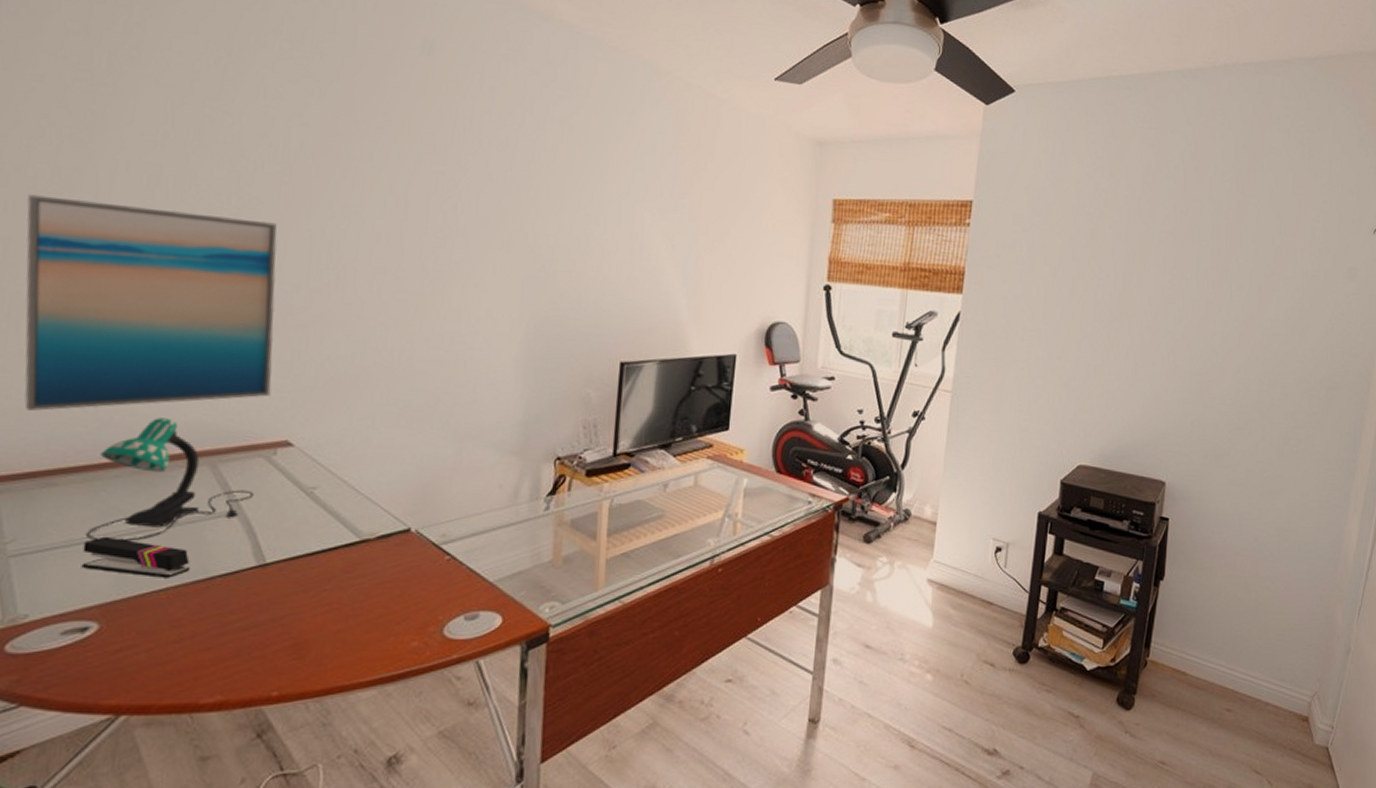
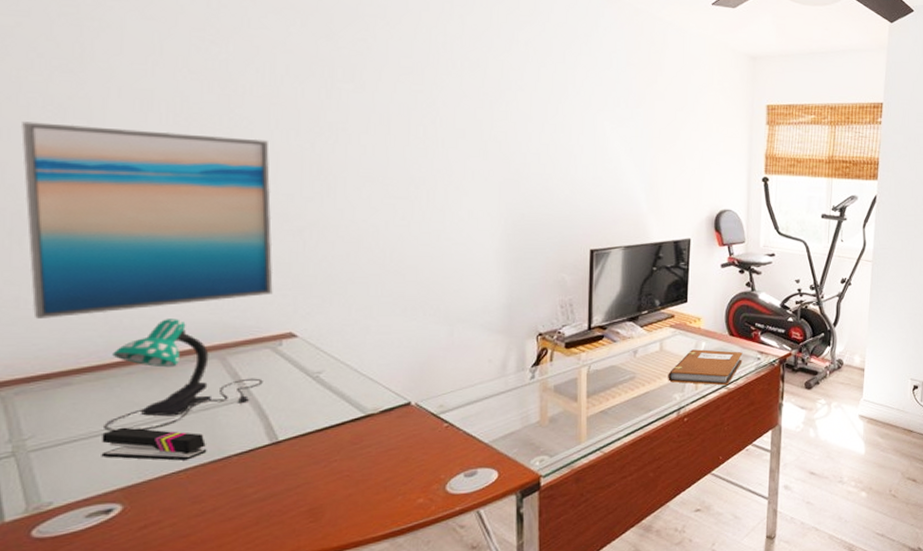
notebook: none [702,487,791,533] -> present [668,349,743,386]

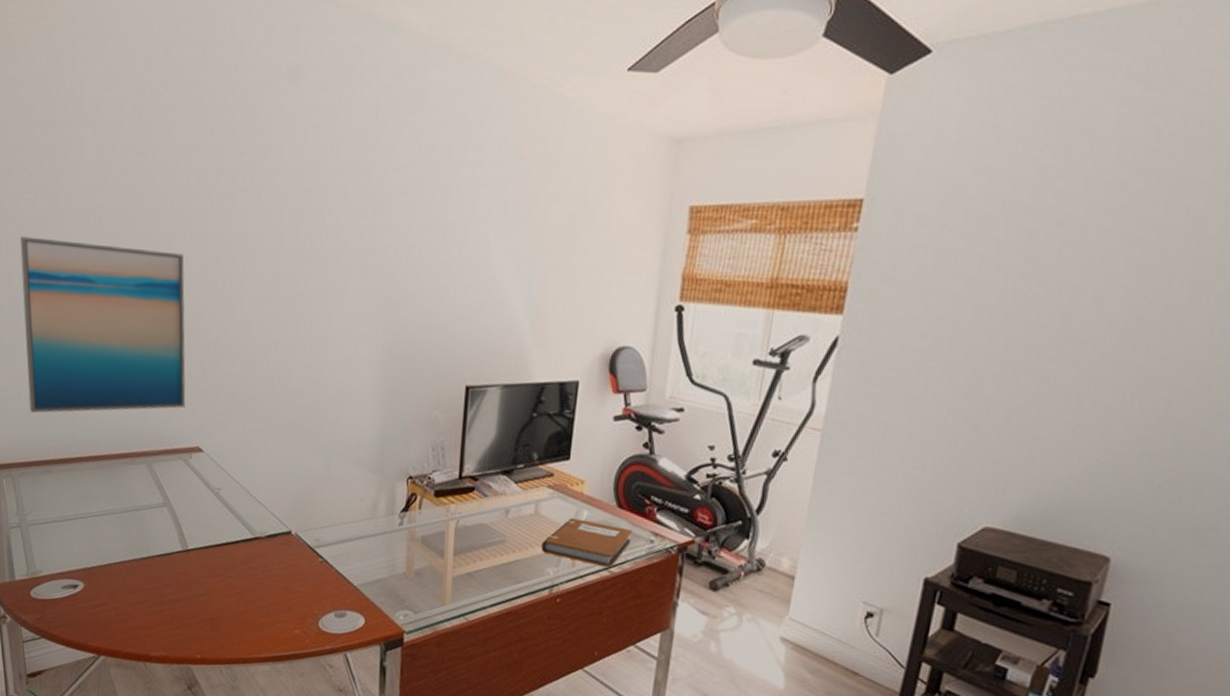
stapler: present [101,427,207,461] -> none [71,515,138,554]
desk lamp: present [104,319,263,432] -> none [72,422,177,521]

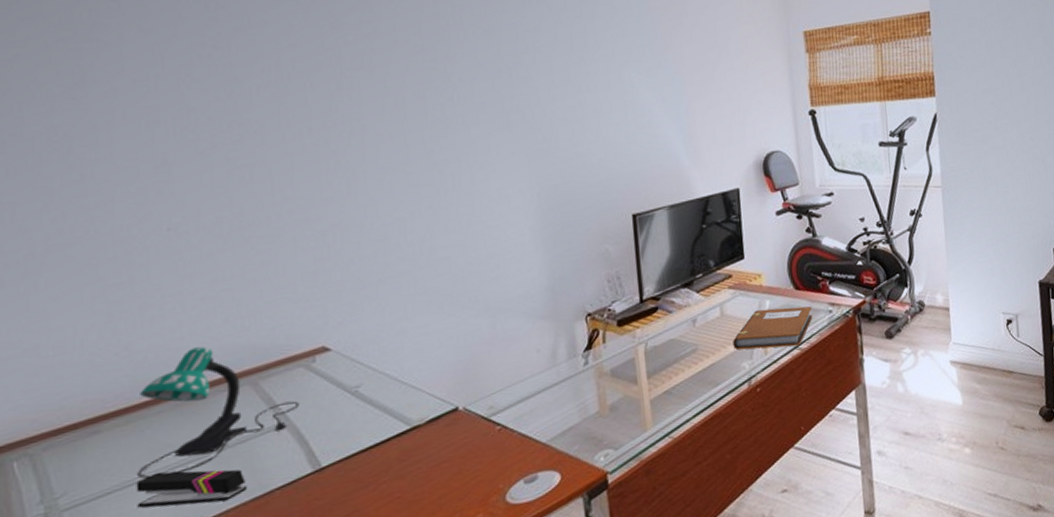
wall art: present [20,236,186,413] -> none [28,142,301,365]
stapler: none [71,515,138,554] -> present [136,469,248,508]
desk lamp: none [72,422,177,521] -> present [137,346,299,479]

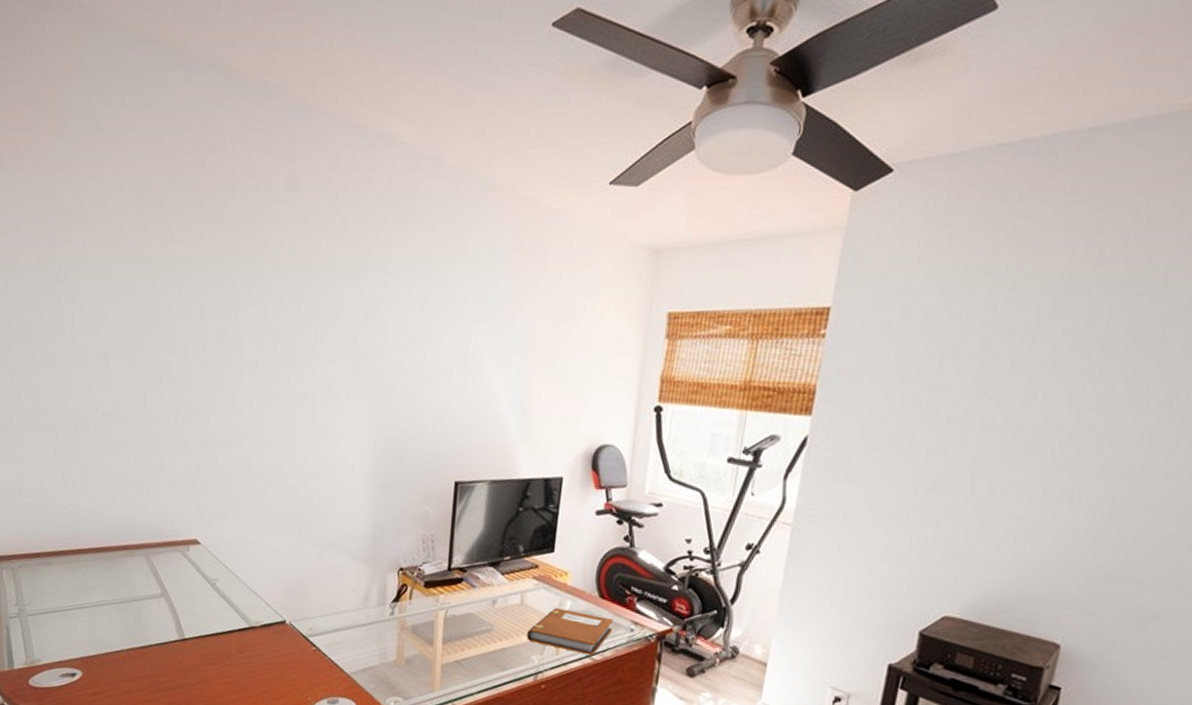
stapler: present [136,469,248,508] -> none [69,606,136,643]
desk lamp: present [137,346,299,479] -> none [71,515,175,611]

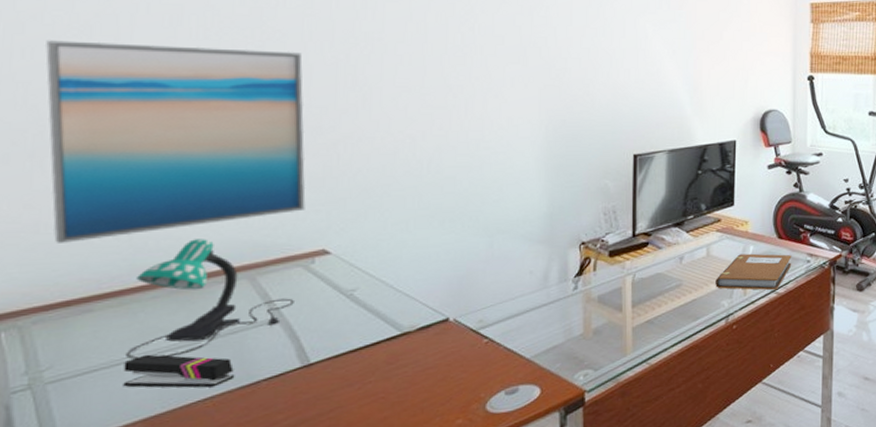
wall art: none [22,335,184,506] -> present [45,40,306,243]
stapler: none [69,606,136,643] -> present [123,354,235,388]
desk lamp: none [71,515,175,611] -> present [126,239,294,360]

